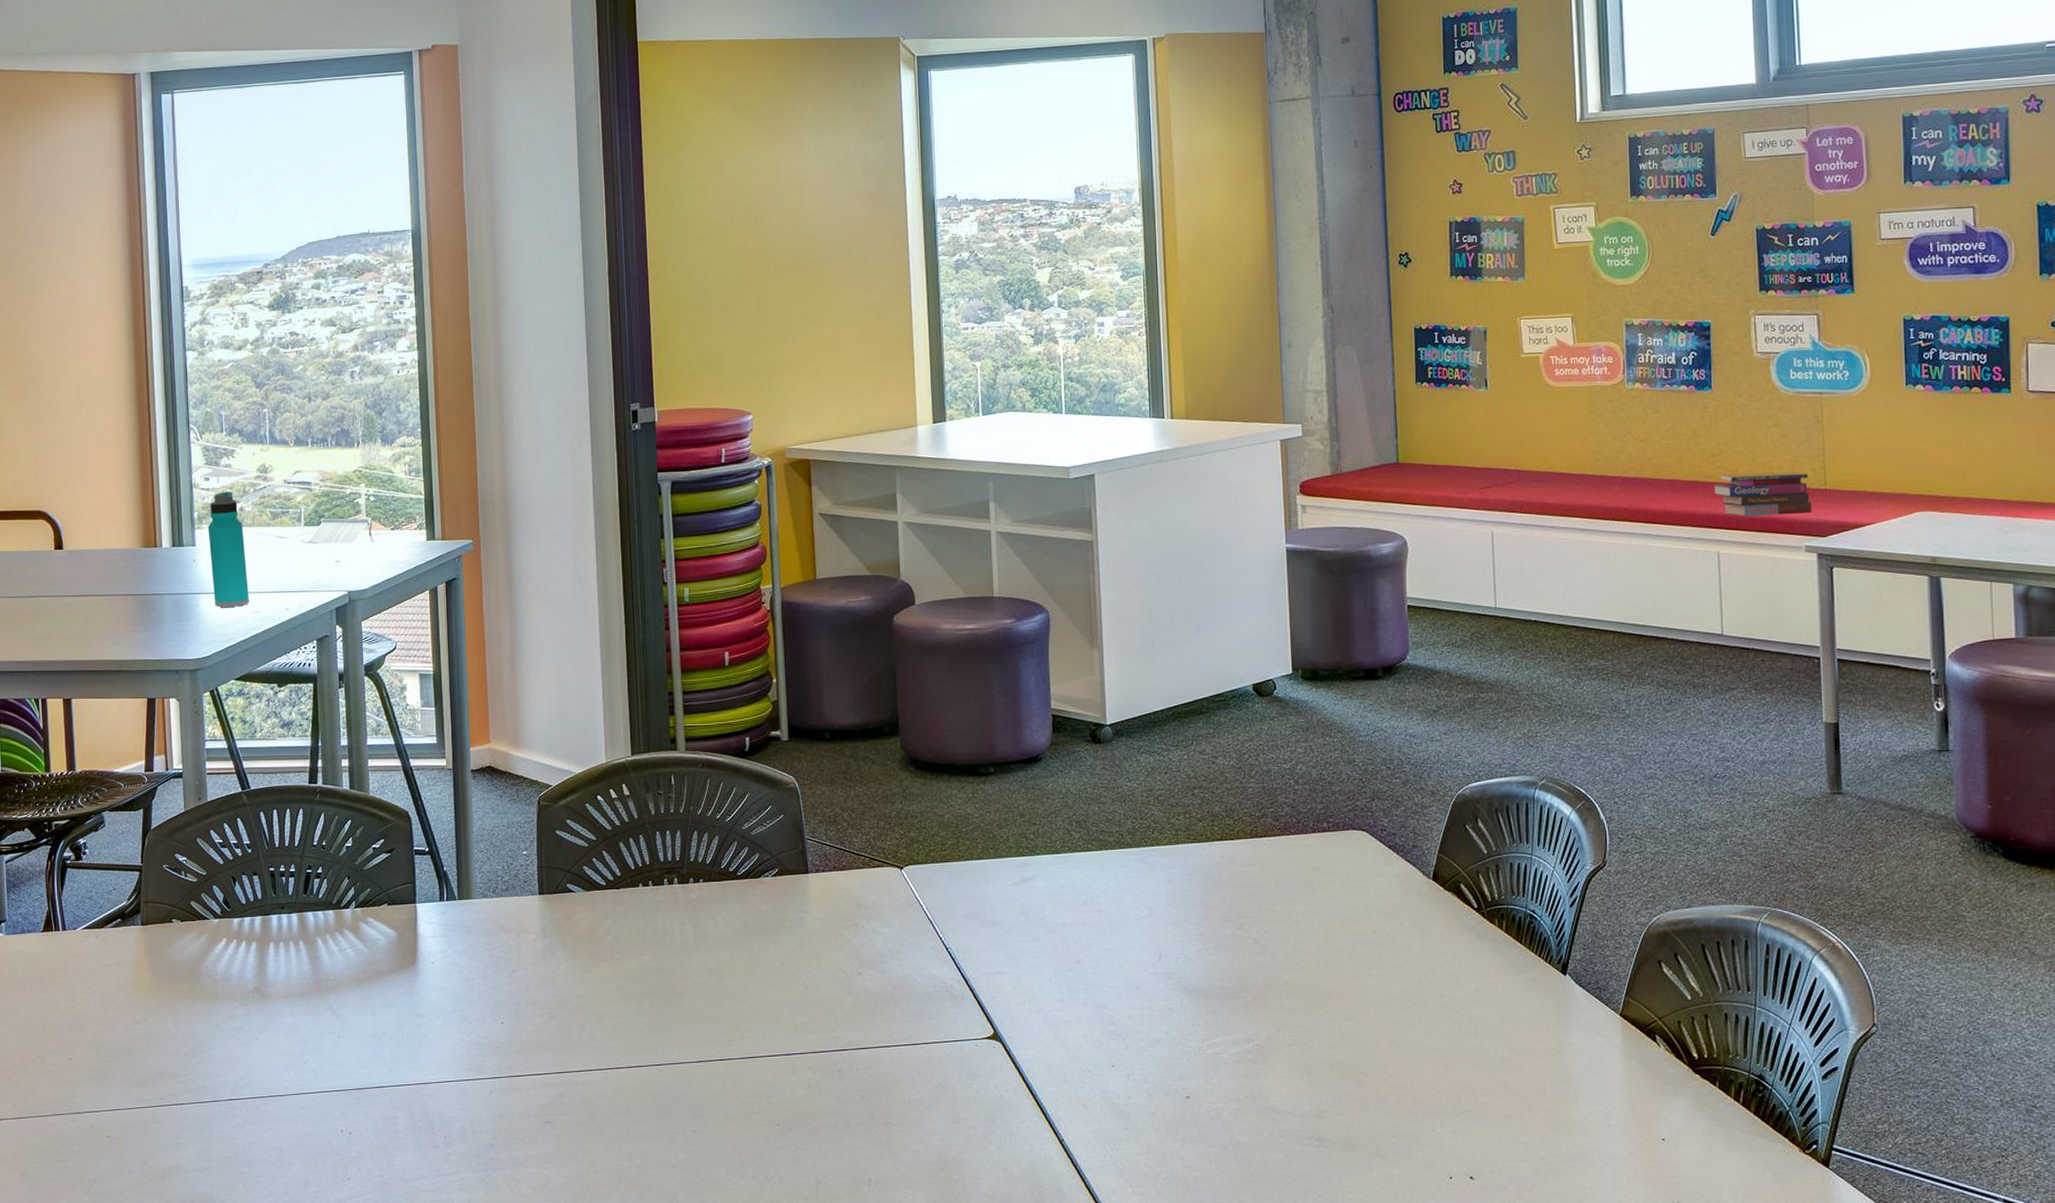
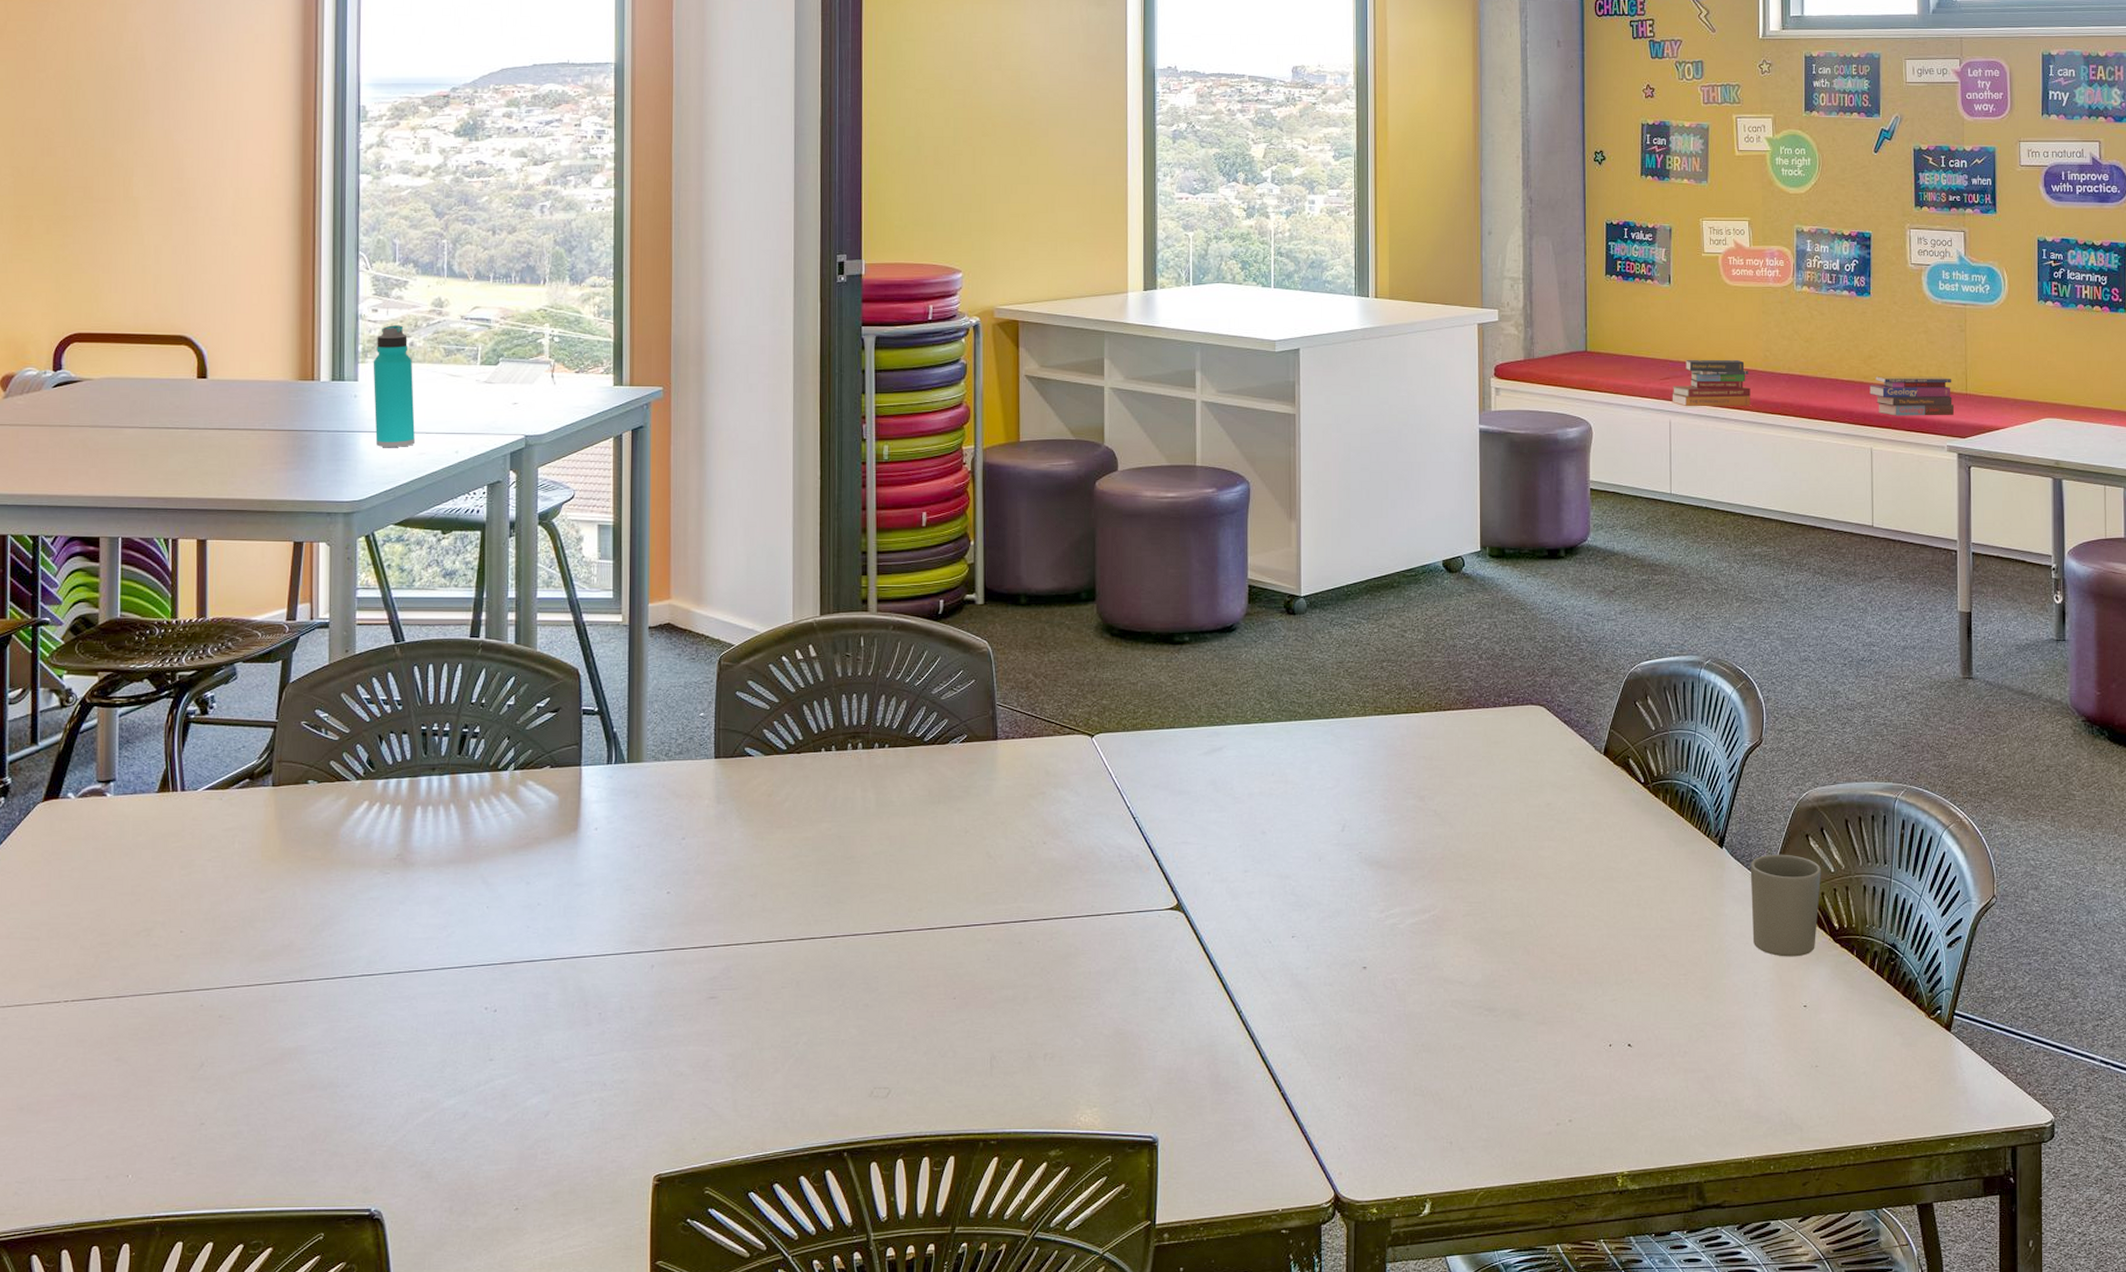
books: none [1493,464,1581,517] -> present [1672,359,1751,407]
mug: none [1597,981,1678,1088] -> present [1750,854,1822,957]

